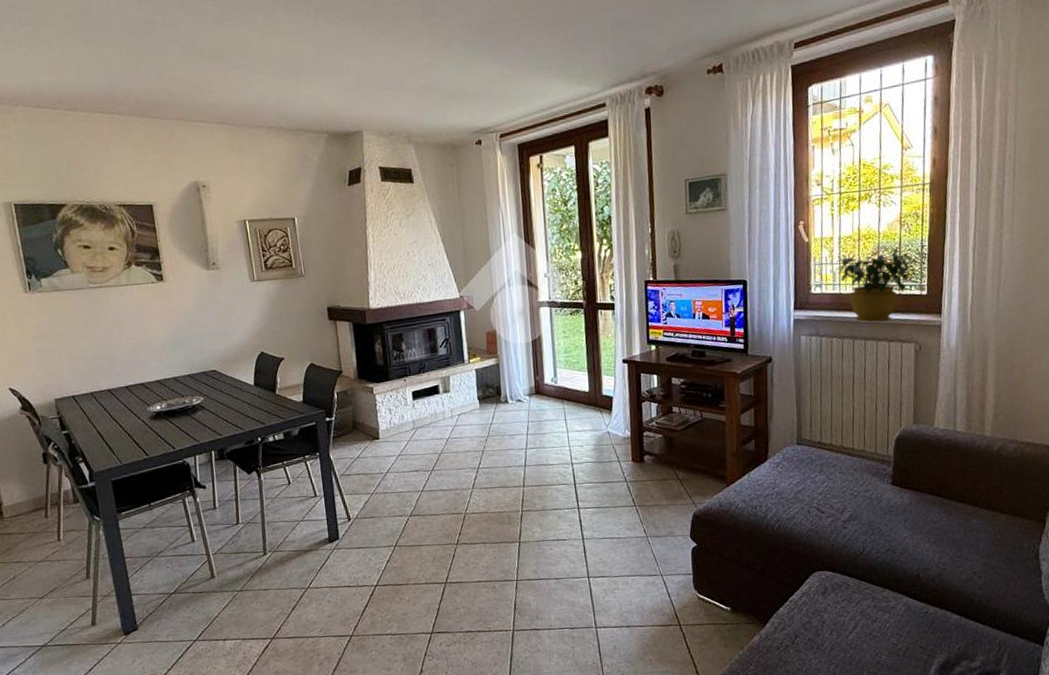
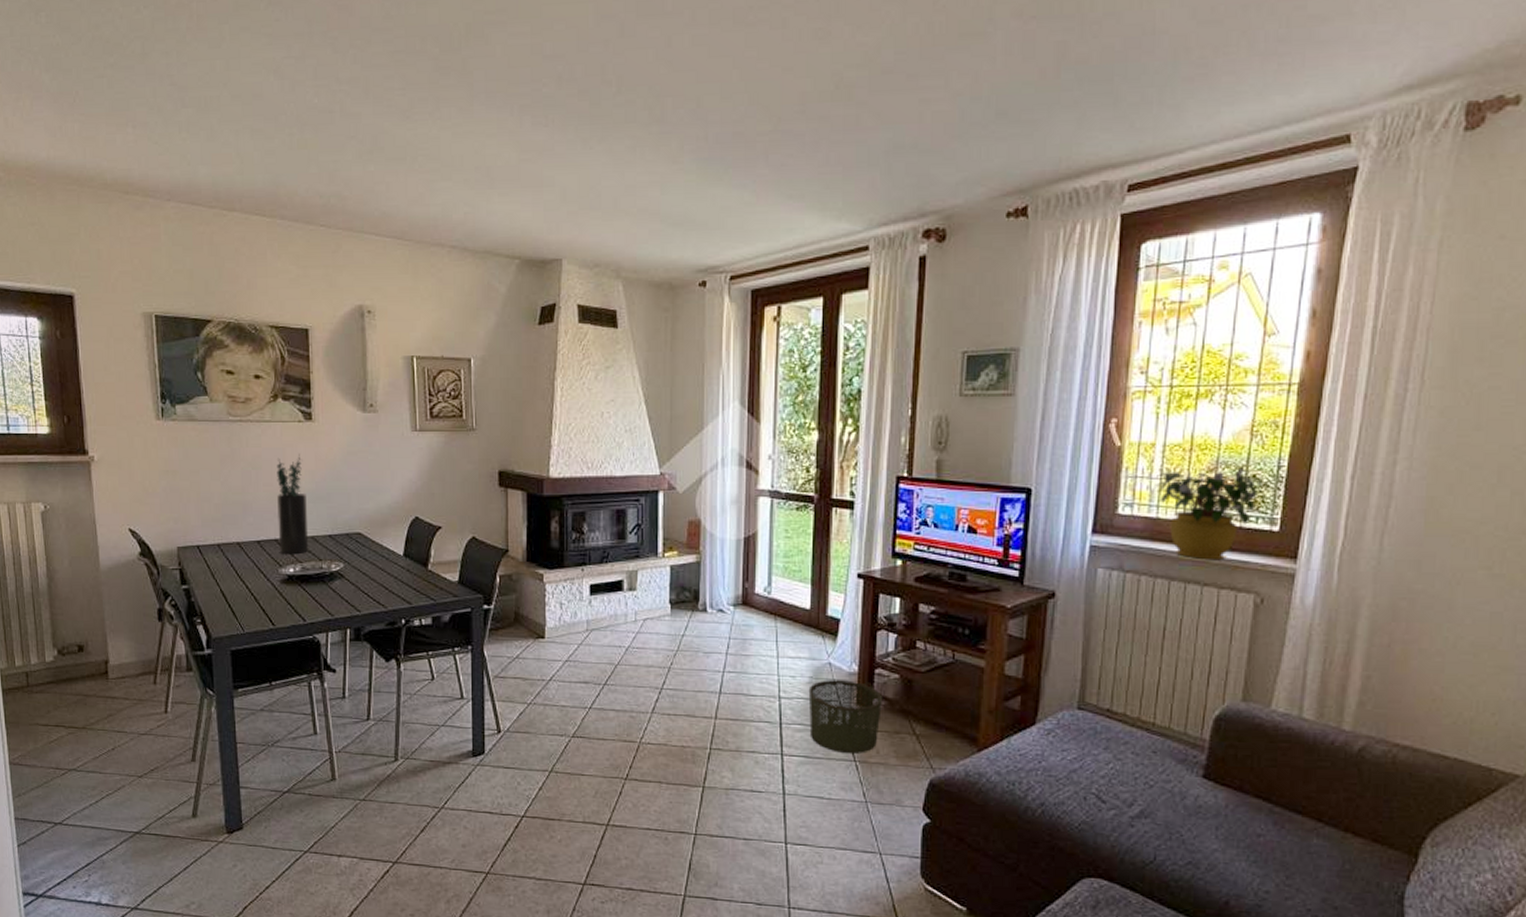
vase: none [136,309,172,395] -> present [276,453,309,555]
basket: none [594,443,652,501] -> present [808,680,883,753]

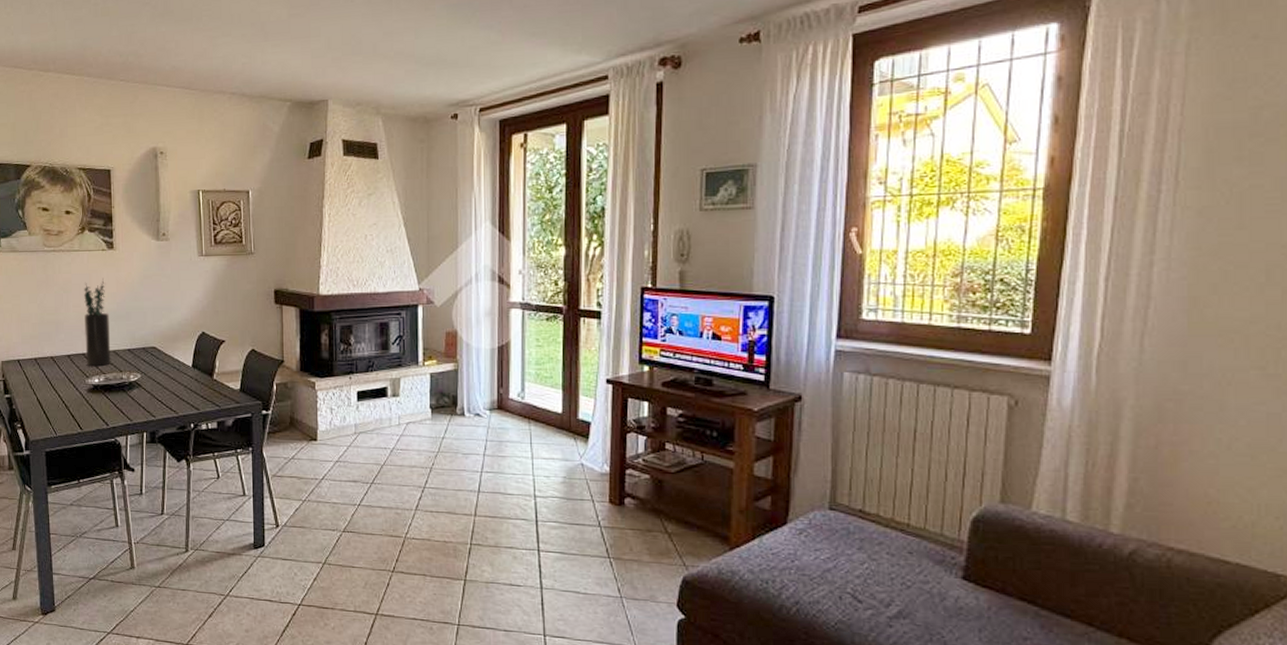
basket: present [808,680,883,753] -> none [562,480,635,550]
potted flower: present [1153,467,1264,561] -> none [897,271,1013,363]

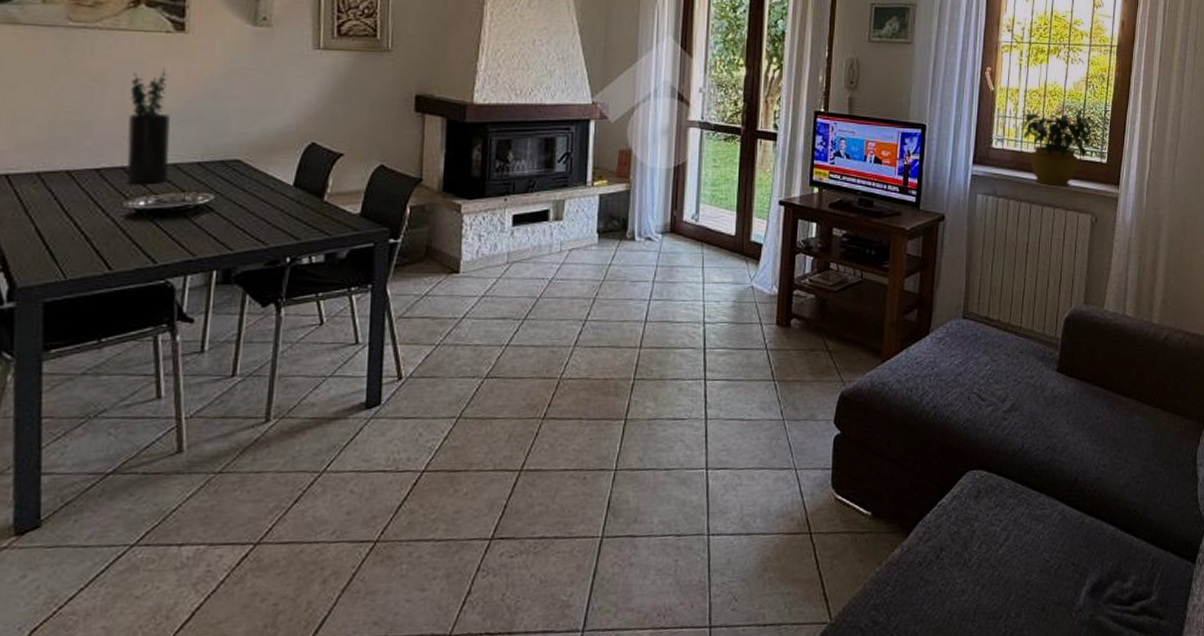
potted flower: none [897,271,1013,363] -> present [1018,111,1096,187]

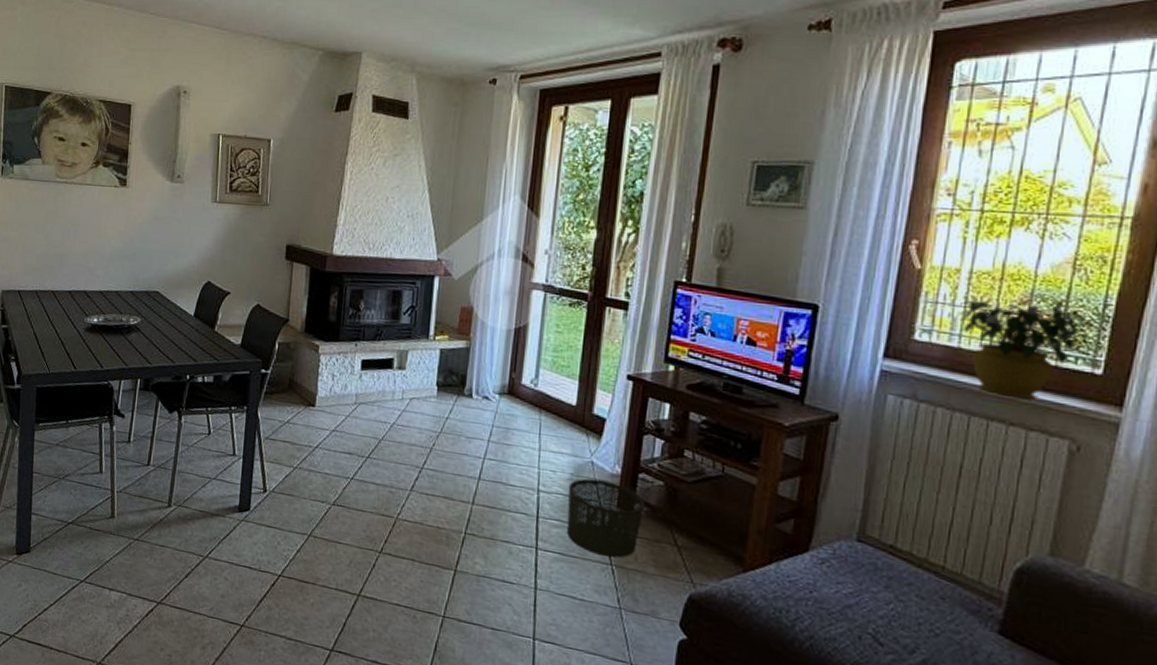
vase: present [126,68,170,185] -> none [87,215,115,306]
basket: none [731,302,800,373] -> present [566,478,646,558]

